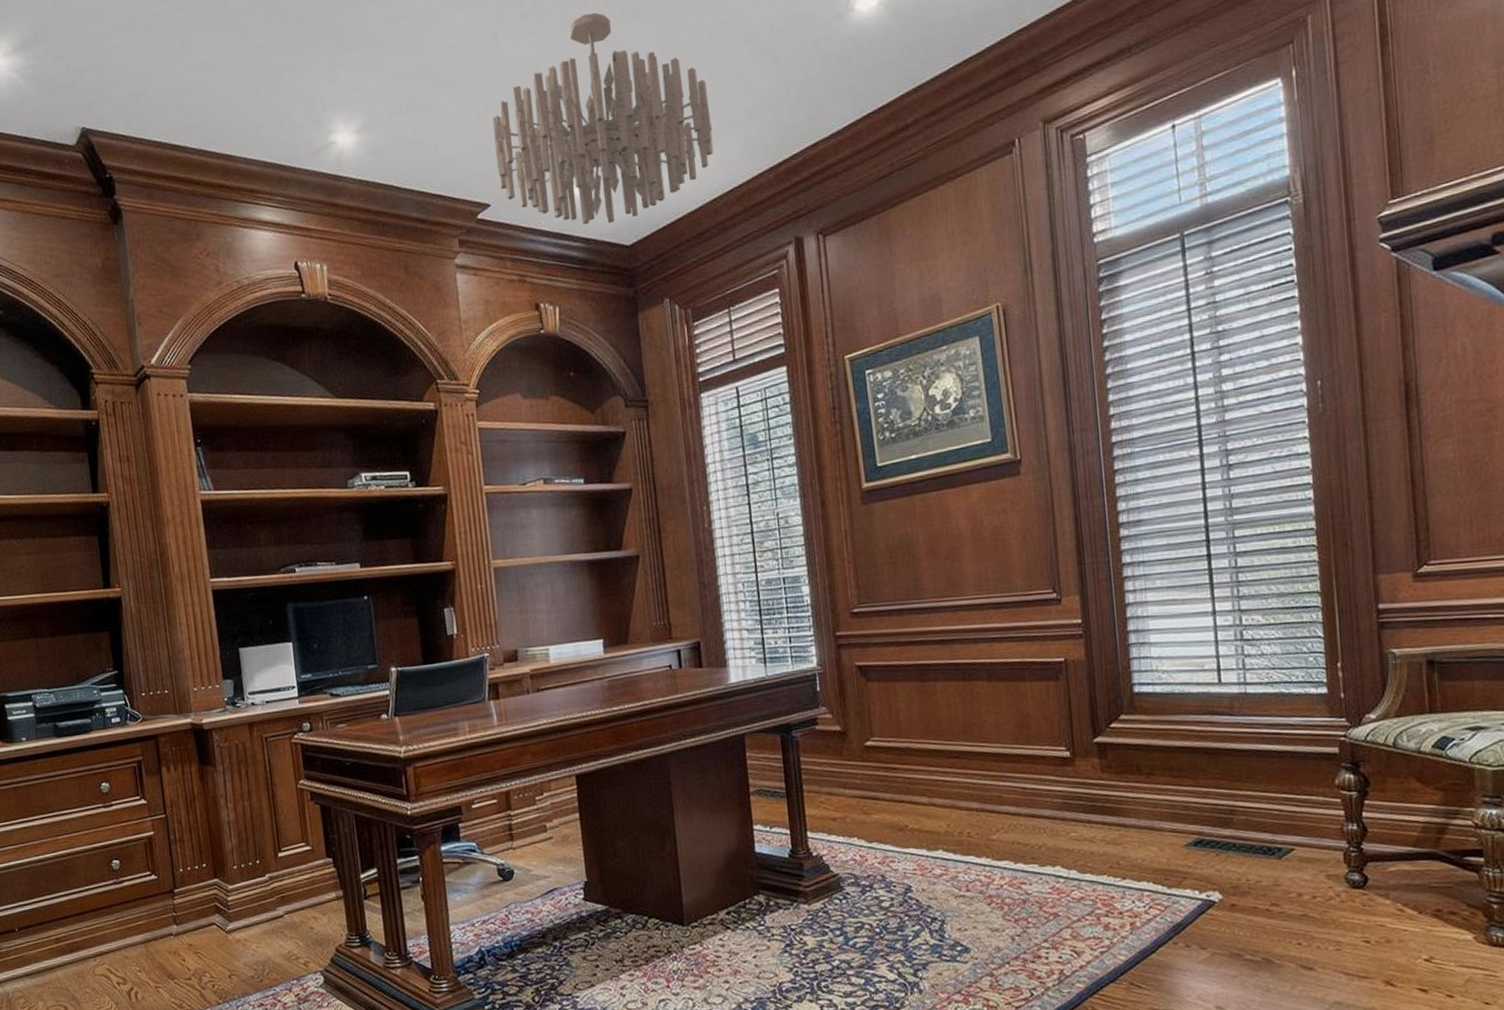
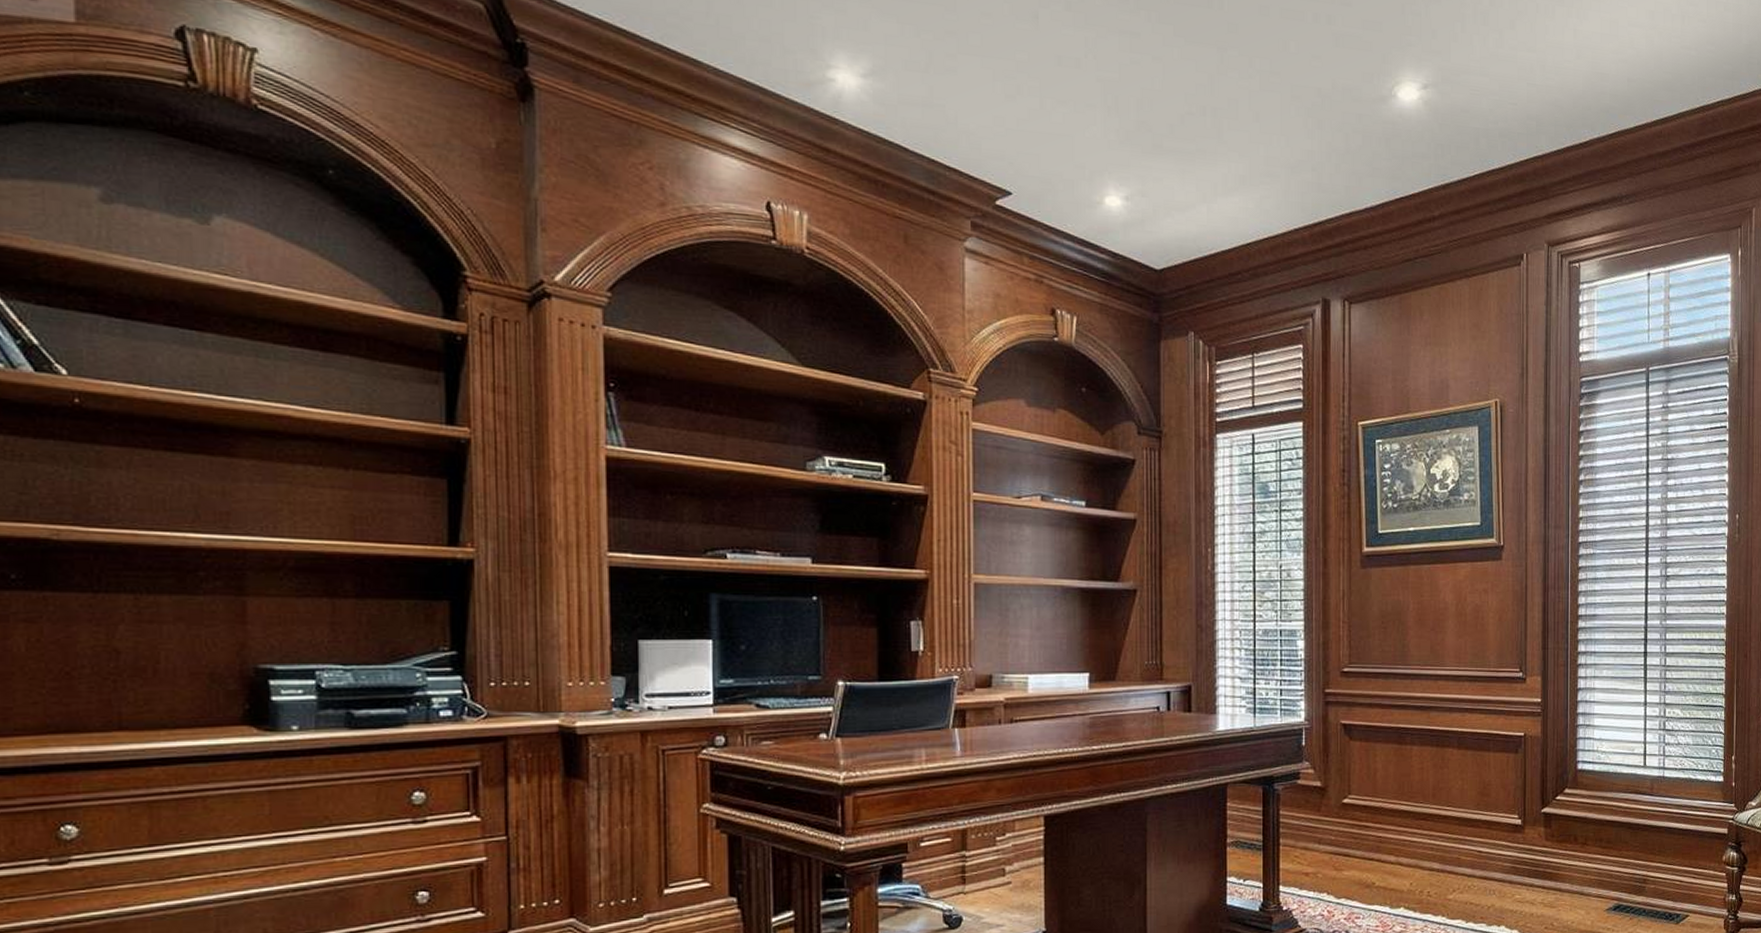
chandelier: present [492,12,714,225] -> none [1024,23,1253,243]

